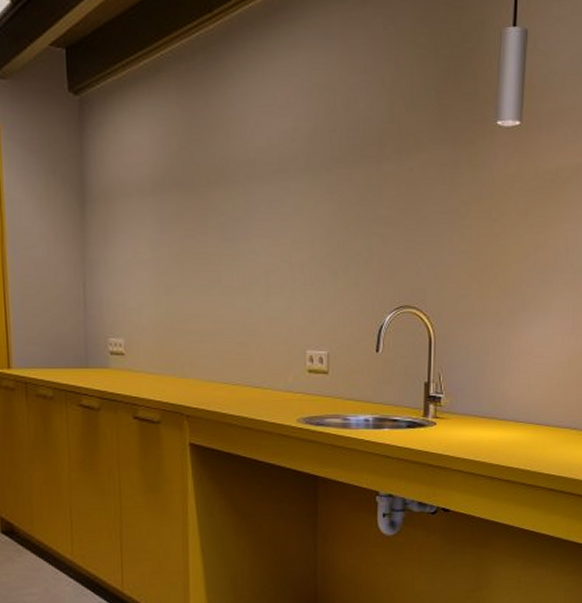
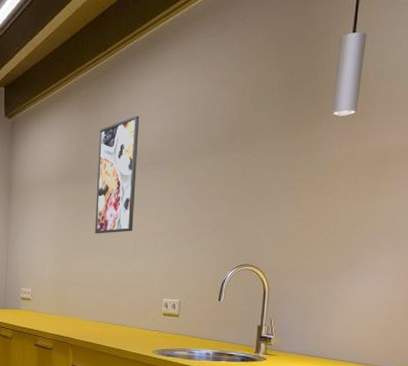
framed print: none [208,105,263,264] -> present [95,115,140,234]

